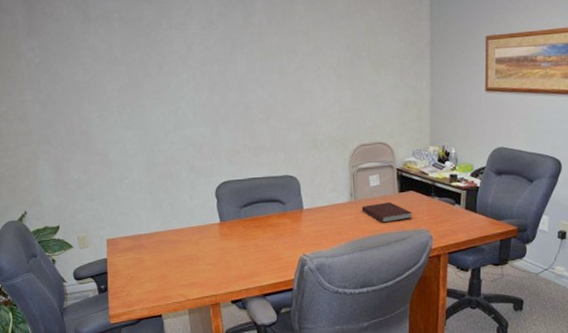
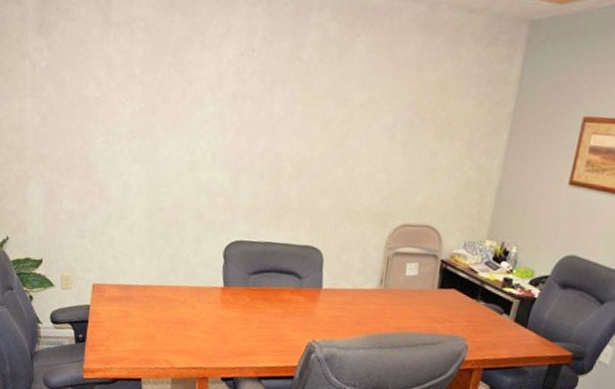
notebook: present [361,202,412,223] -> none [390,296,450,322]

